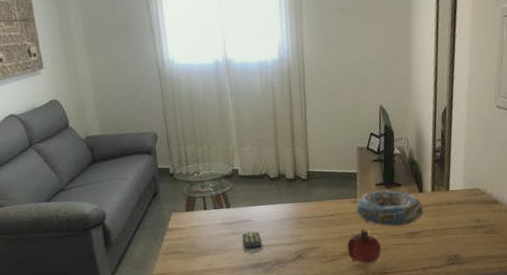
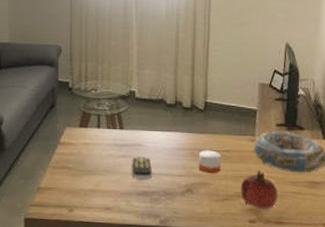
candle: none [305,216,328,238] -> present [198,150,222,173]

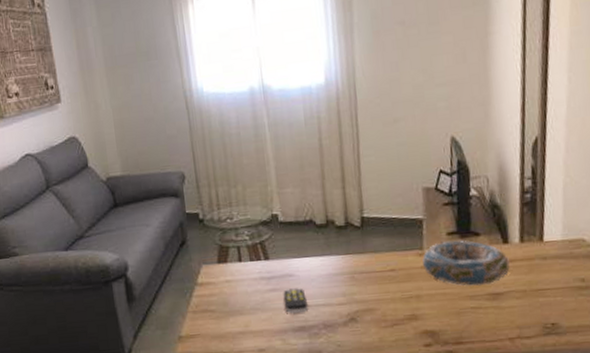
candle: present [198,150,222,173] -> none [360,271,387,298]
fruit: present [240,169,278,209] -> none [411,286,456,331]

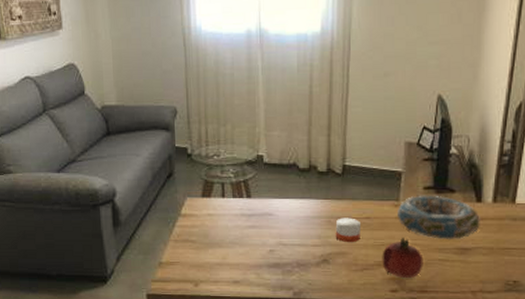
remote control: present [283,288,308,313] -> none [261,227,283,249]
candle: none [360,271,387,298] -> present [335,218,362,242]
fruit: none [411,286,456,331] -> present [382,237,423,278]

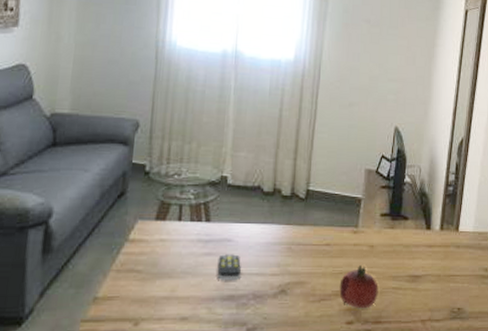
remote control: none [261,227,283,249] -> present [217,254,241,280]
candle: present [335,218,362,242] -> none [295,244,322,270]
decorative bowl: present [398,195,480,240] -> none [356,222,429,268]

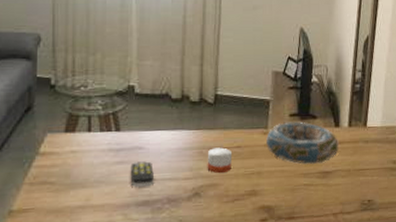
candle: none [295,244,322,270] -> present [207,147,233,173]
fruit: present [339,264,379,308] -> none [252,164,290,206]
decorative bowl: none [356,222,429,268] -> present [266,121,339,165]

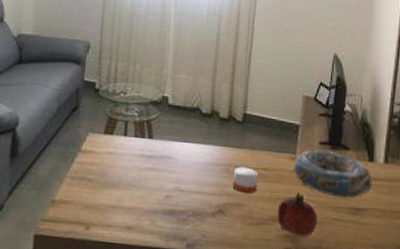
remote control: present [130,161,154,187] -> none [159,170,181,196]
fruit: none [252,164,290,206] -> present [277,191,318,236]

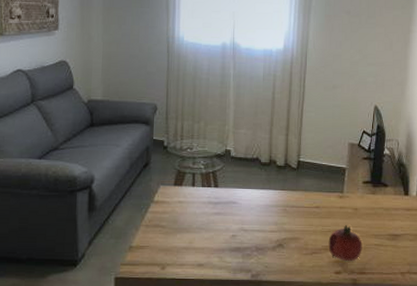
candle: present [232,167,259,193] -> none [290,207,312,228]
decorative bowl: present [294,149,372,199] -> none [342,188,407,228]

